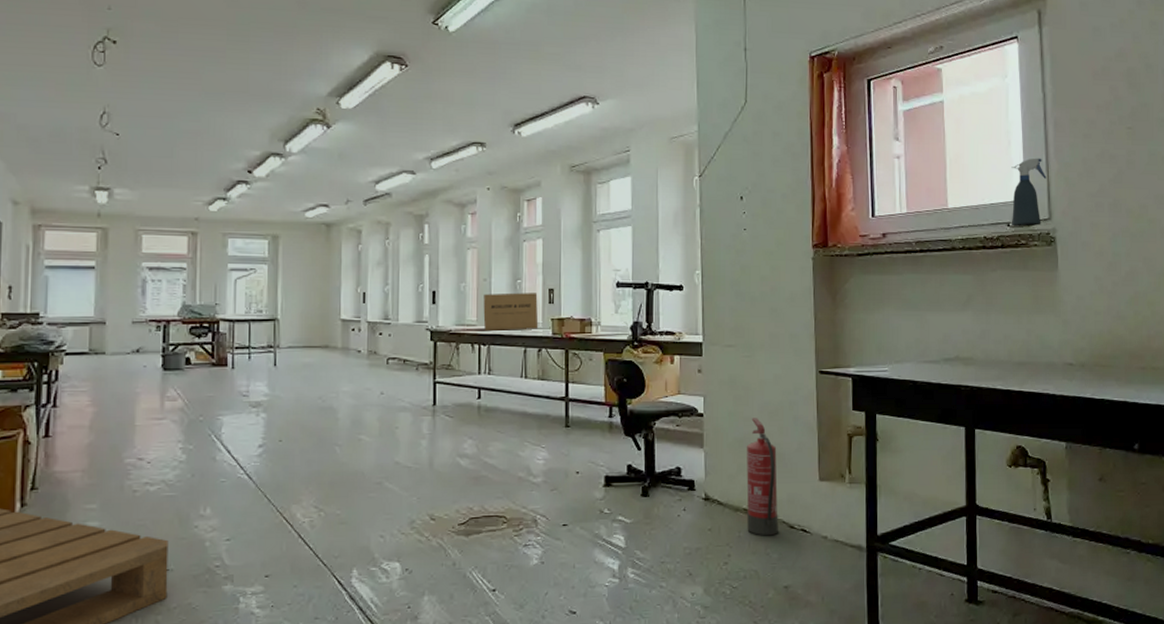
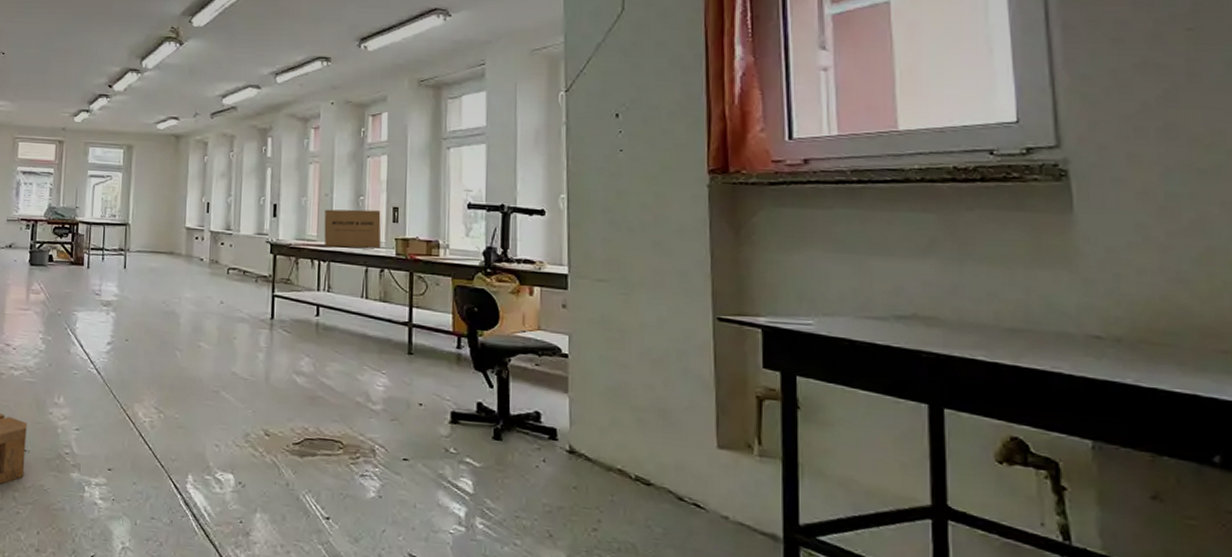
fire extinguisher: present [746,418,778,536] -> none [622,365,663,506]
spray bottle: present [1011,158,1046,227] -> none [995,69,1051,156]

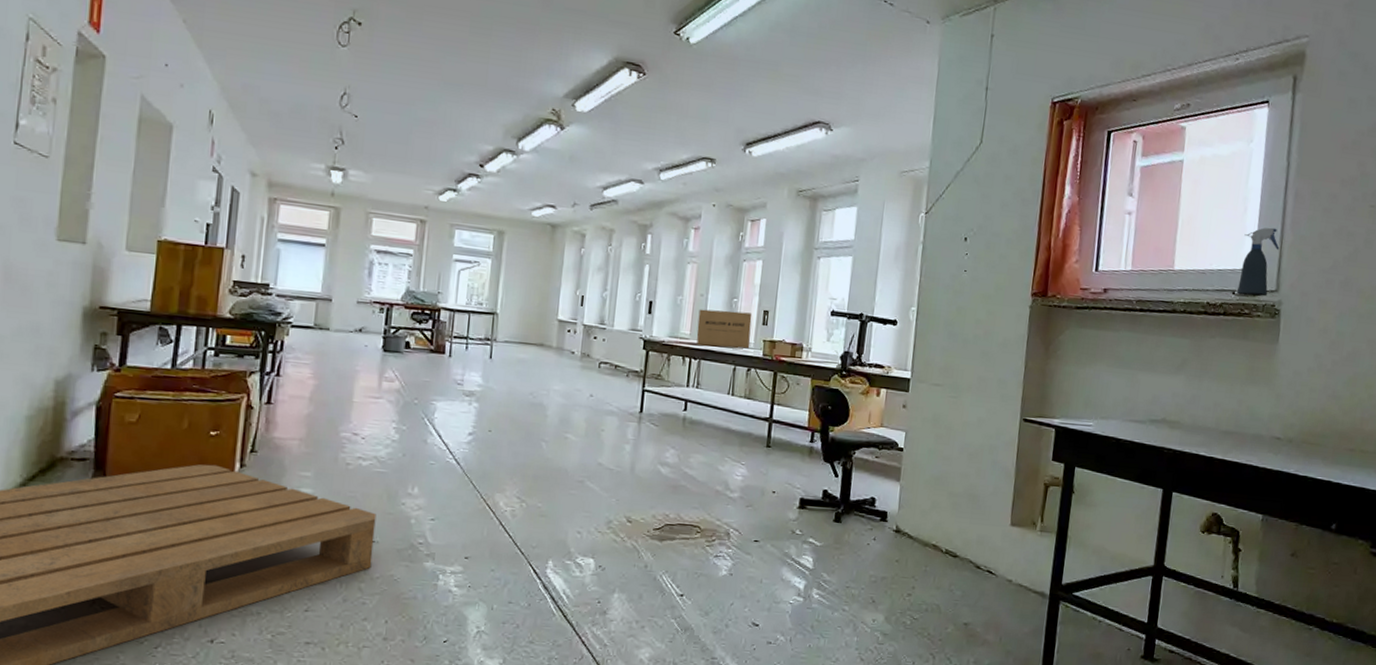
spray bottle: none [995,69,1051,156] -> present [1237,227,1280,297]

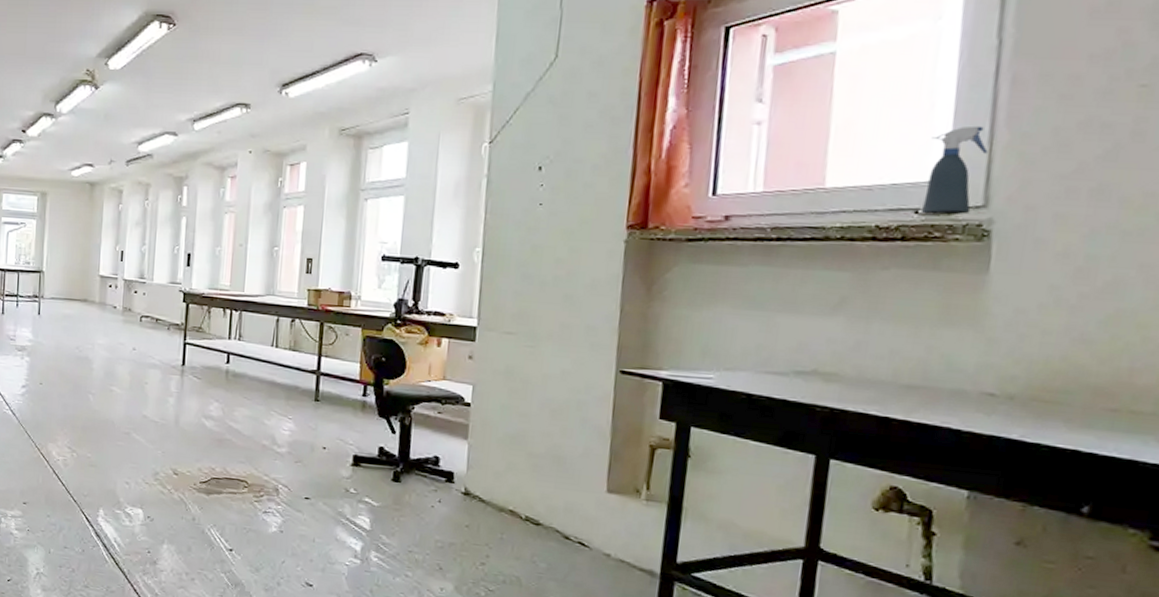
box: present [696,309,752,349] -> none [236,259,295,299]

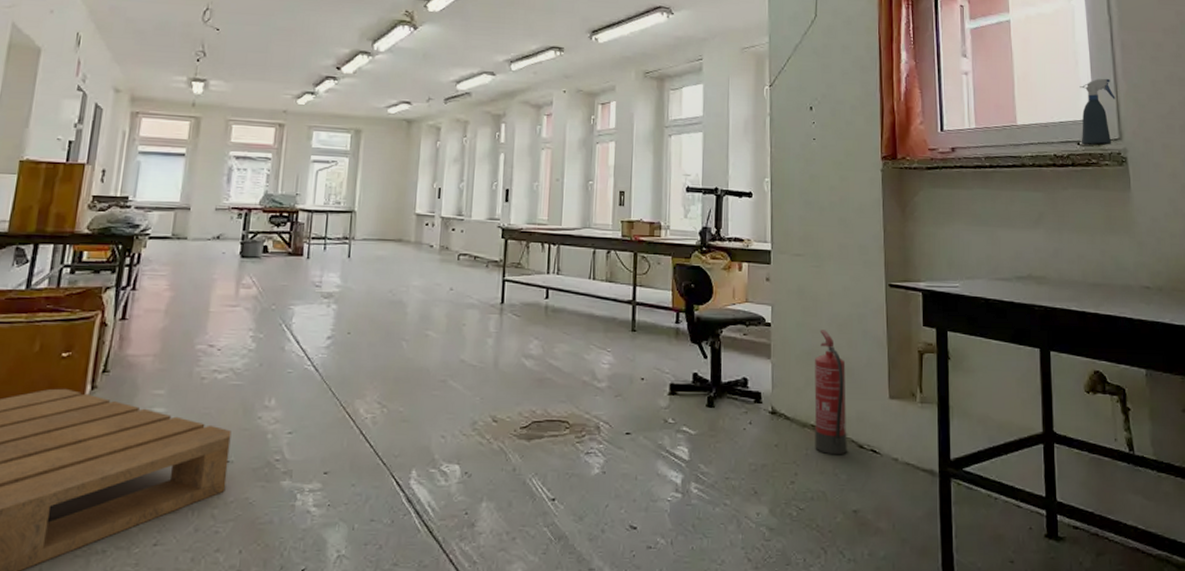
fire extinguisher: none [511,414,557,544] -> present [814,330,847,455]

